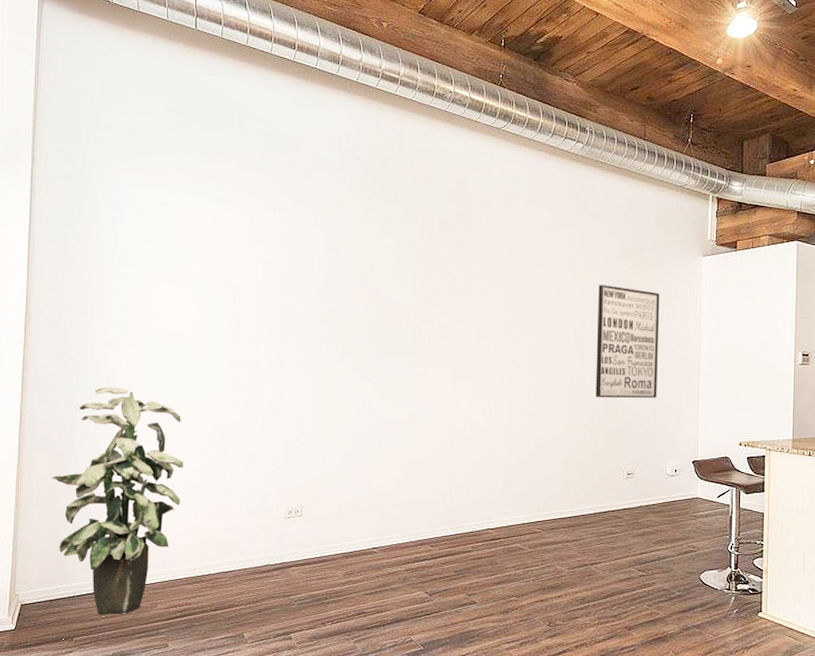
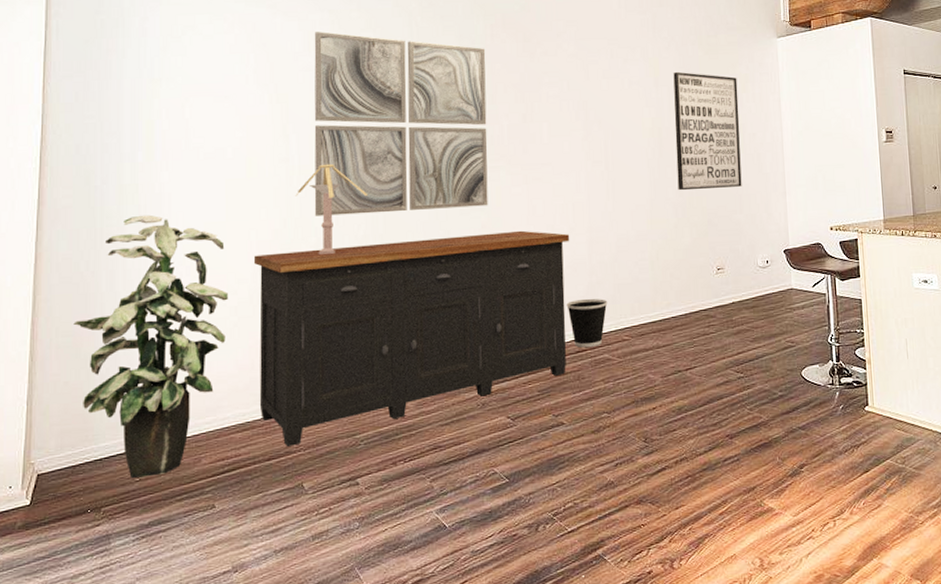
sideboard: none [206,424,491,600] -> present [253,230,570,446]
table lamp: none [245,351,310,434] -> present [295,163,369,255]
wall art: none [261,228,422,400] -> present [314,32,488,216]
wastebasket: none [484,491,523,536] -> present [566,298,608,347]

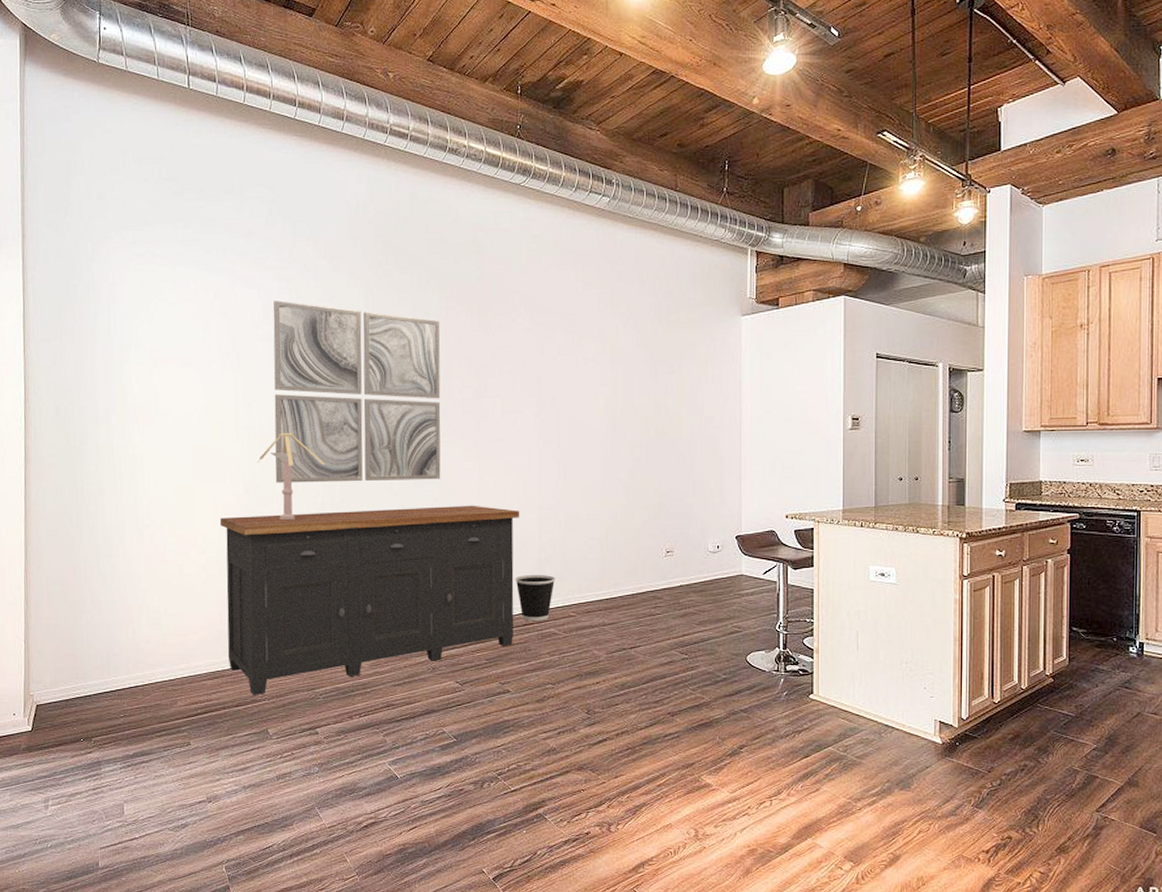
indoor plant: present [73,214,228,478] -> none [61,475,197,714]
wall art: present [673,71,742,191] -> none [629,349,697,472]

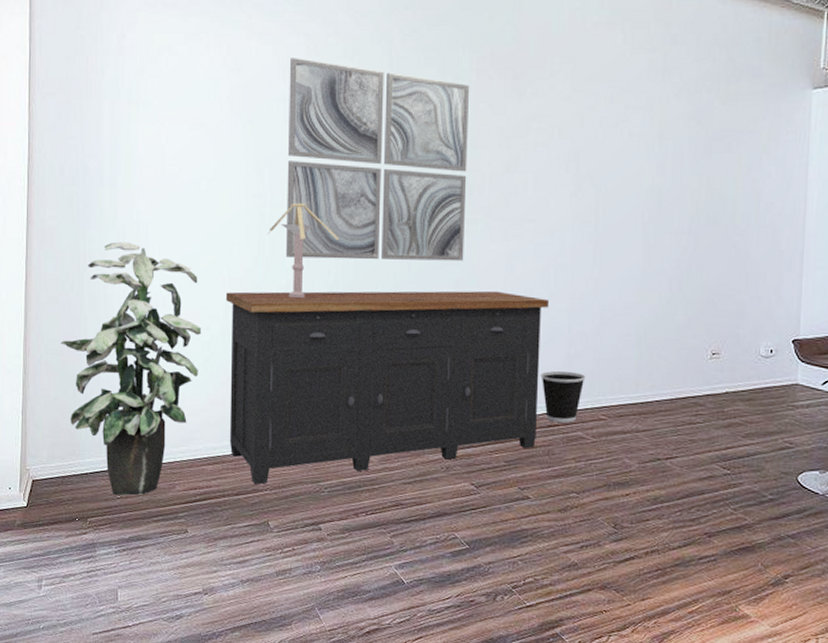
indoor plant: none [61,475,197,714] -> present [61,241,201,496]

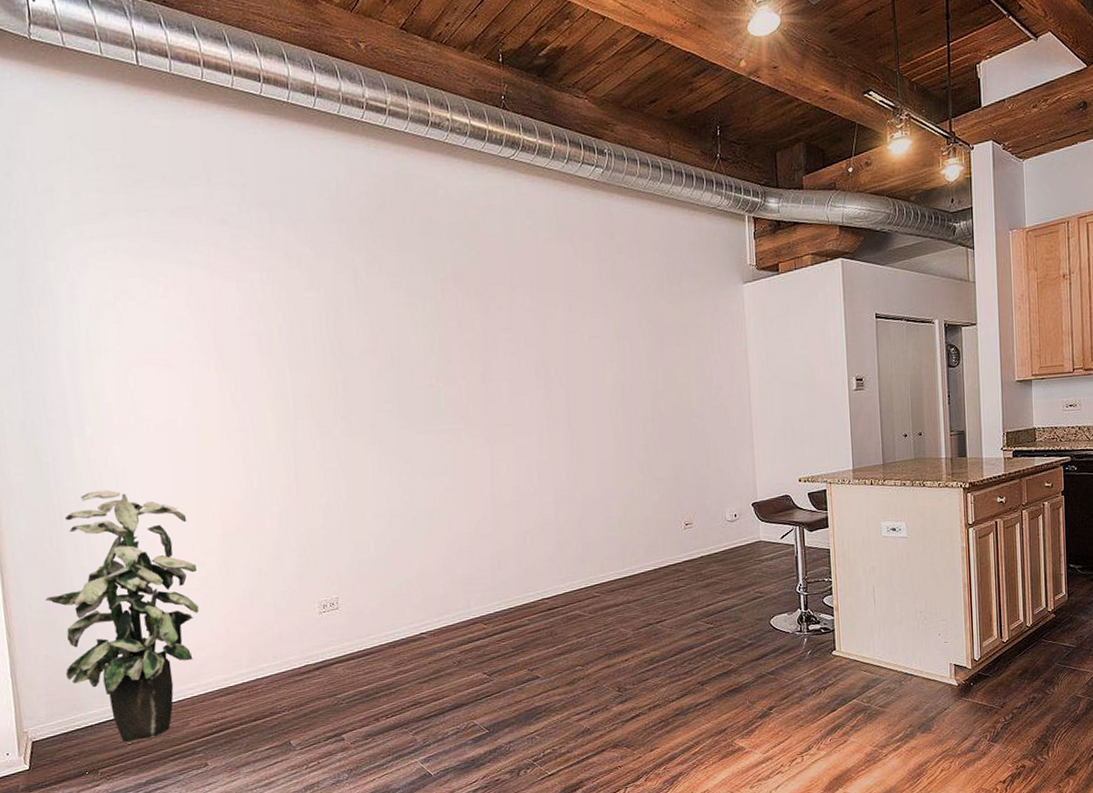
sideboard: present [225,290,550,485] -> none [217,492,539,708]
table lamp: present [267,202,340,299] -> none [253,431,328,524]
wall art: present [285,58,470,261] -> none [255,292,451,486]
wastebasket: present [541,370,586,423] -> none [535,557,577,605]

